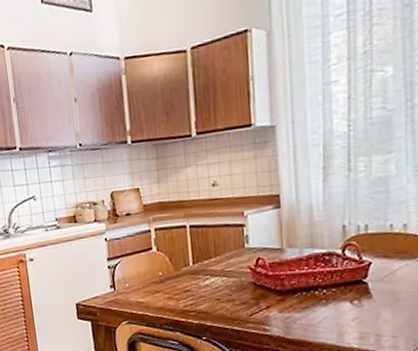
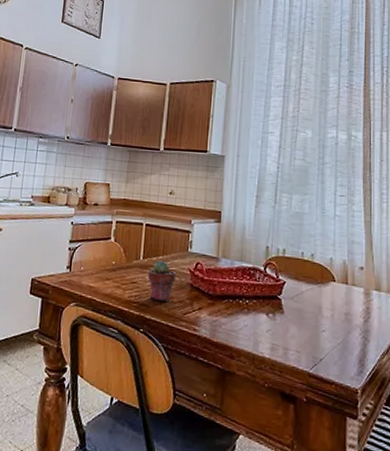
potted succulent: none [201,262,235,306] -> present [148,260,177,301]

